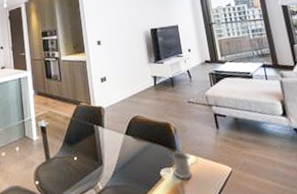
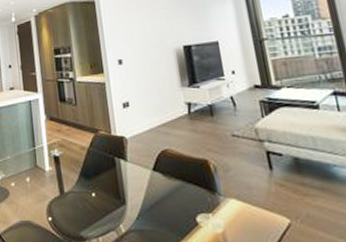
mug: present [172,151,198,180] -> none [211,194,246,229]

